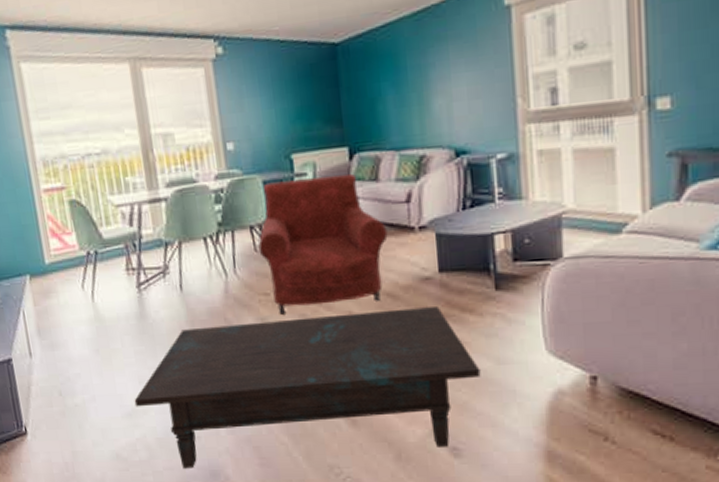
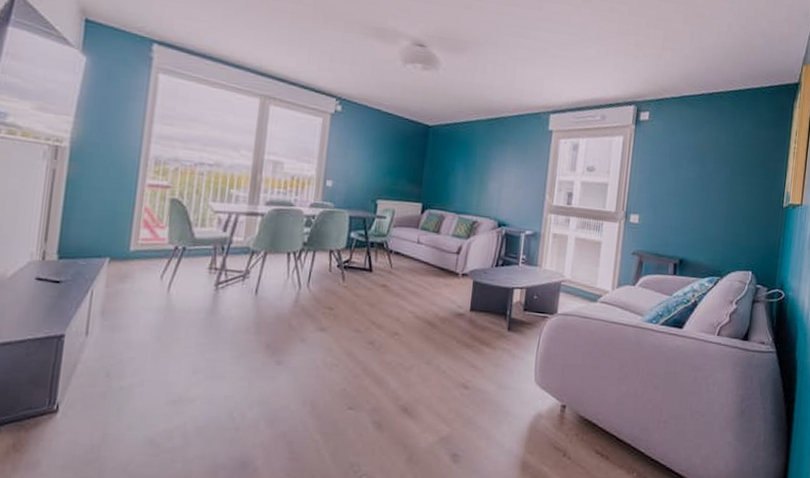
coffee table: present [134,307,481,469] -> none [182,329,486,459]
armchair: present [258,173,388,315] -> none [333,218,439,328]

